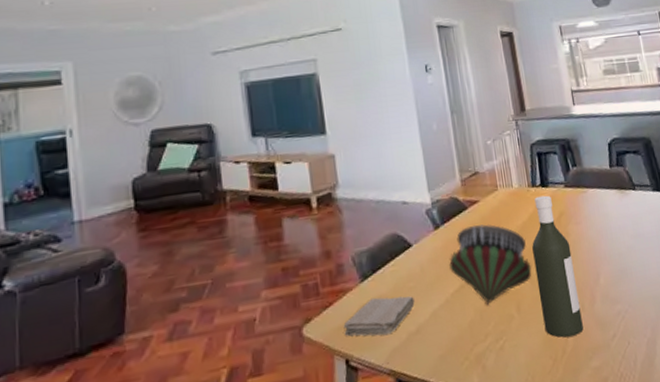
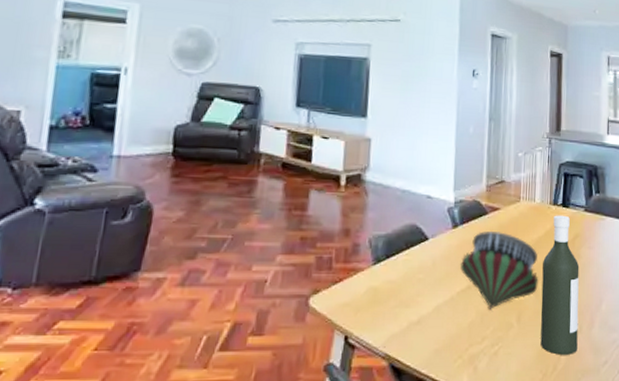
washcloth: present [343,296,415,337] -> none [348,281,421,320]

